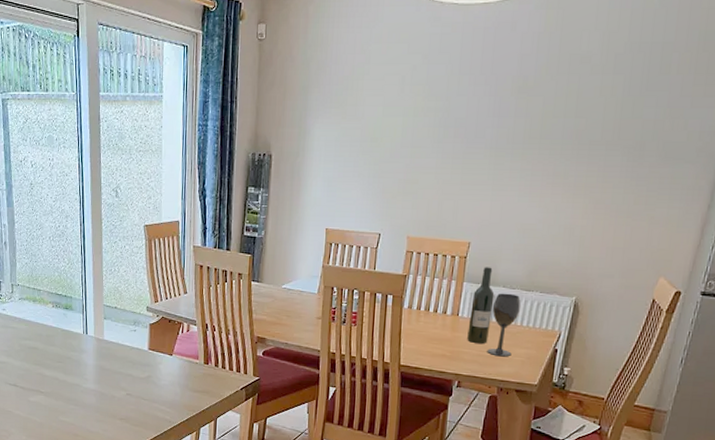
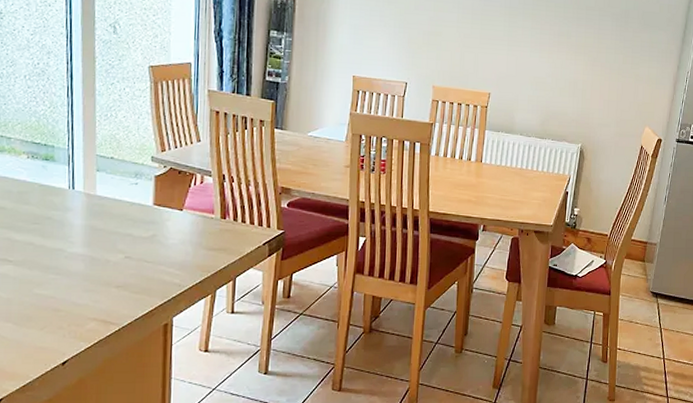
wine bottle: present [467,267,495,344] -> none [490,116,513,189]
wine glass: present [487,293,521,357] -> none [508,140,536,200]

